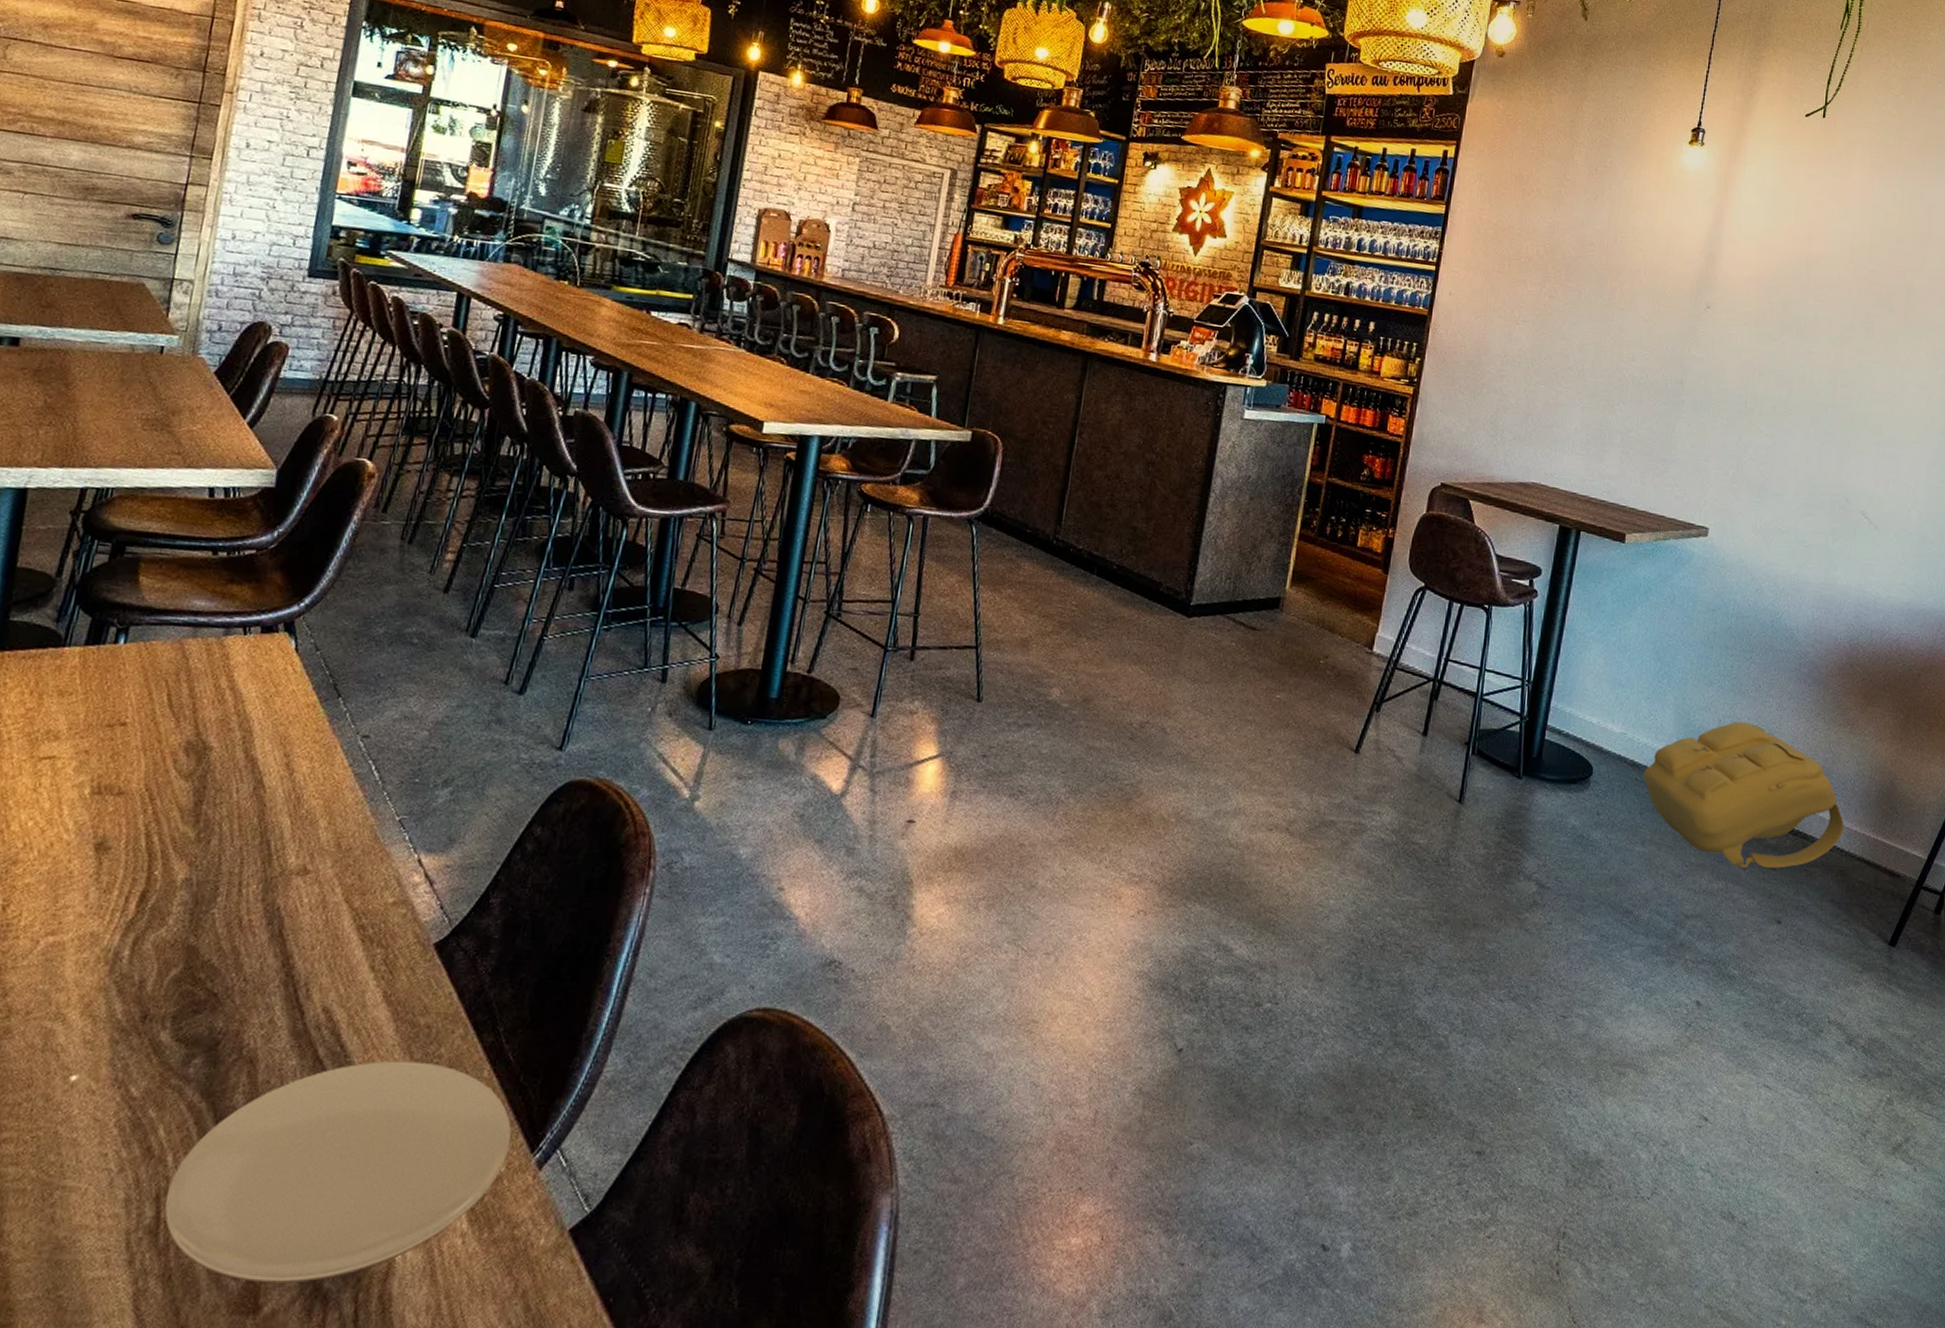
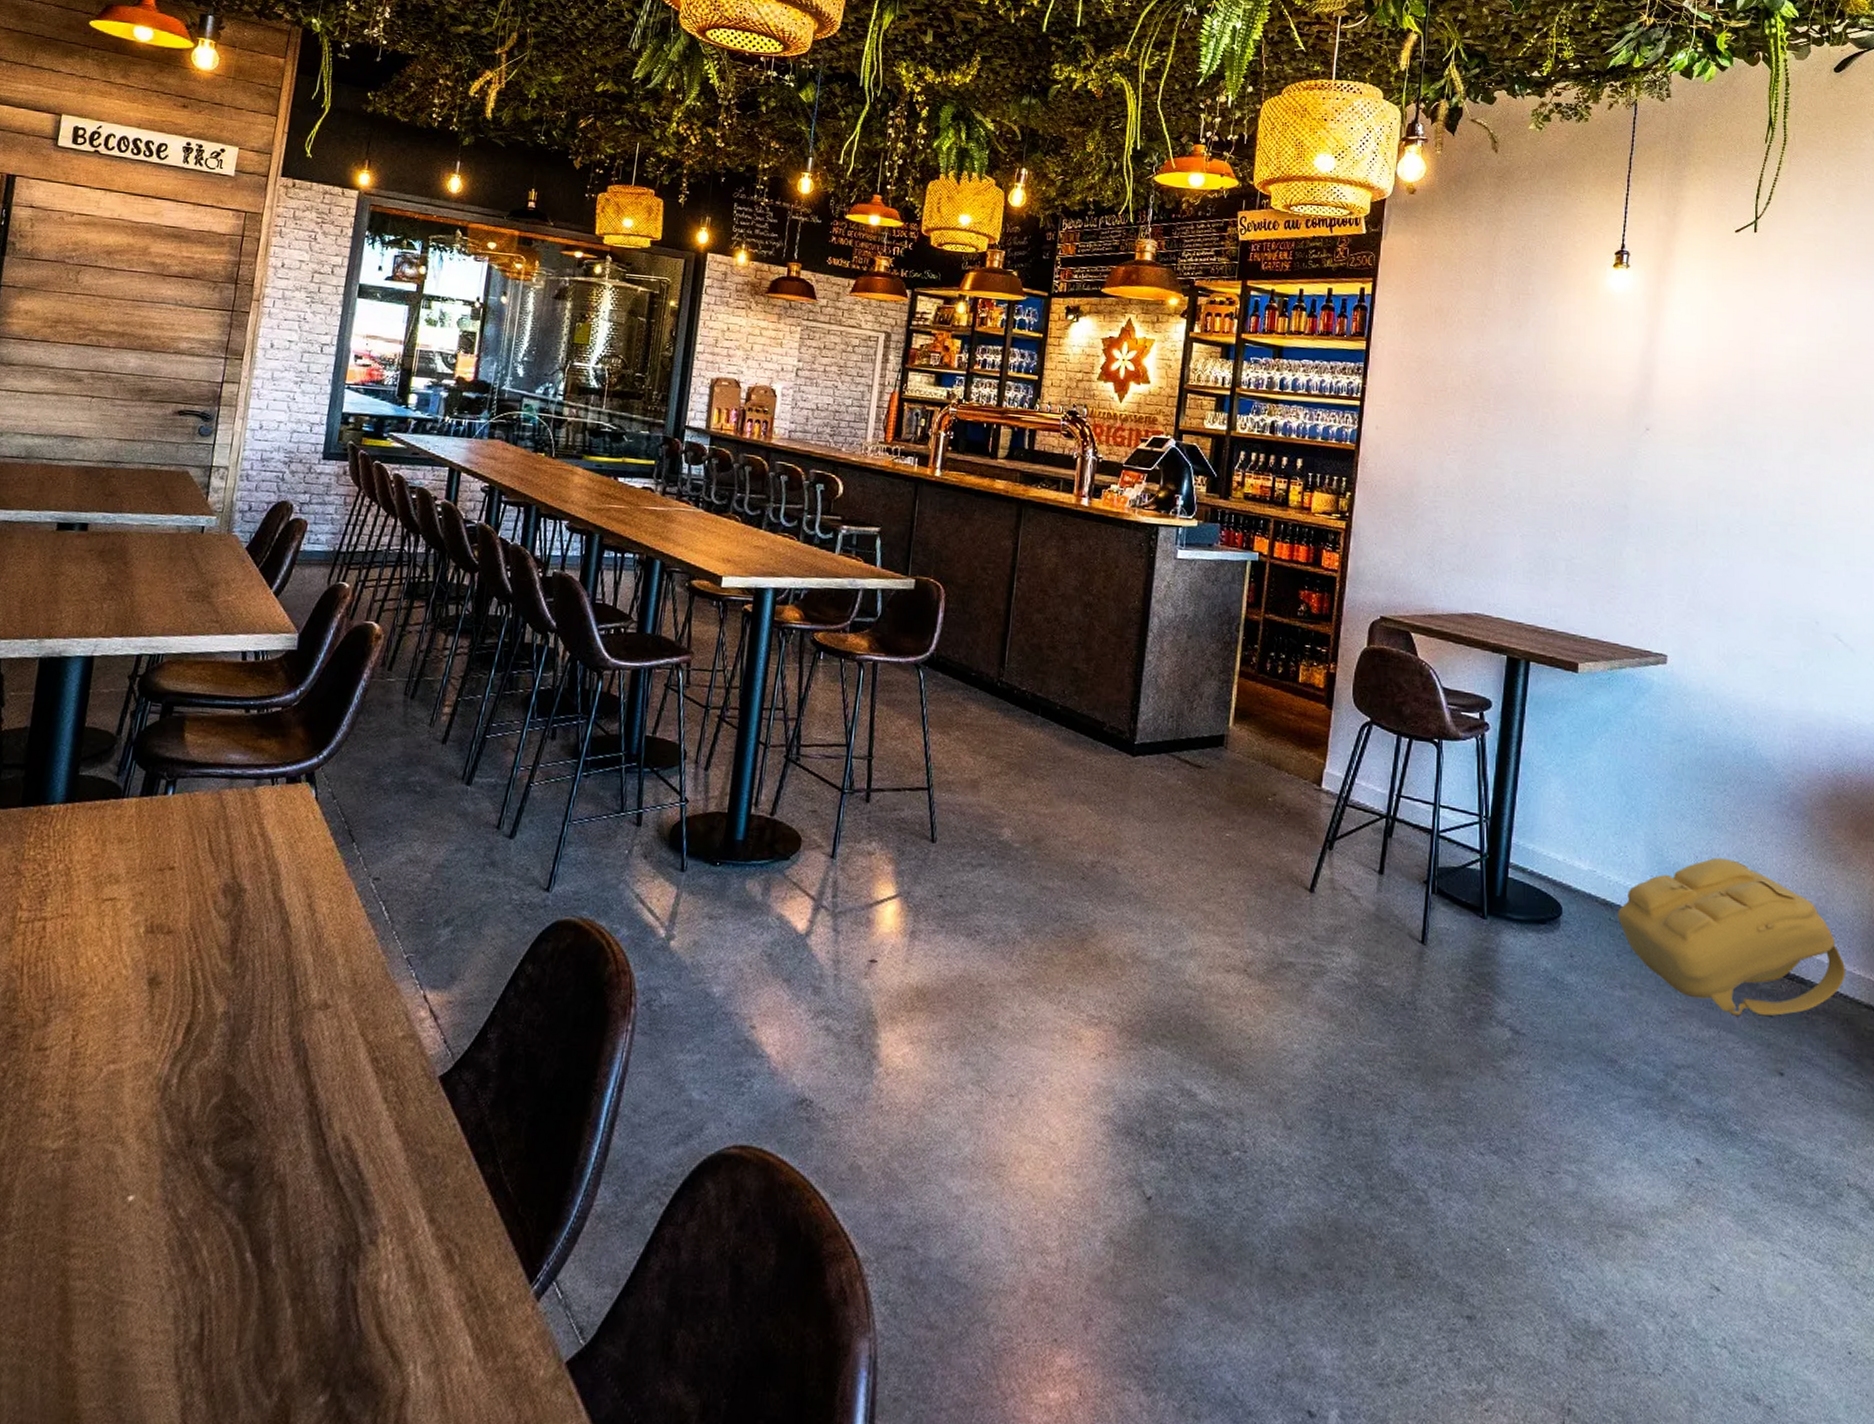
plate: present [164,1060,512,1284] -> none [207,1188,512,1405]

